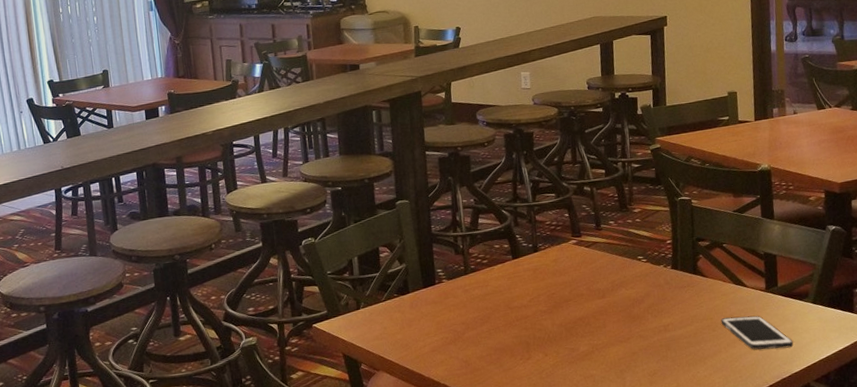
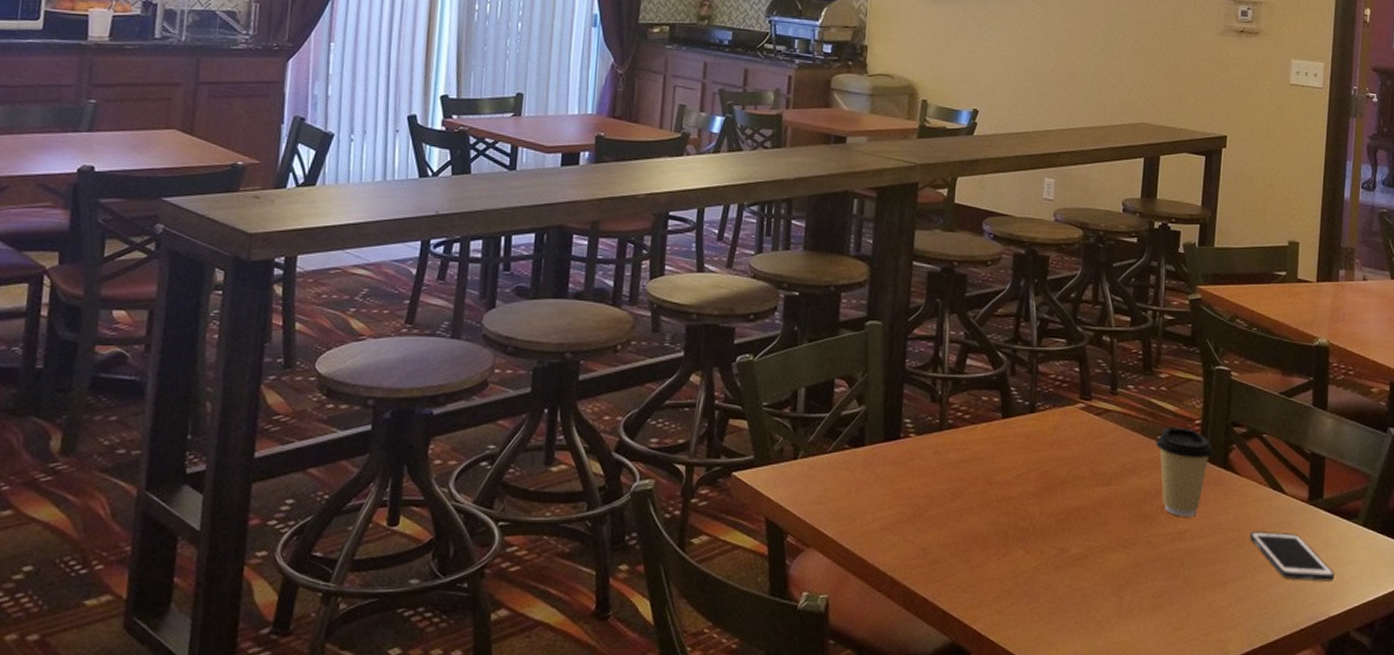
coffee cup: none [637,247,684,314] -> present [1156,427,1213,516]

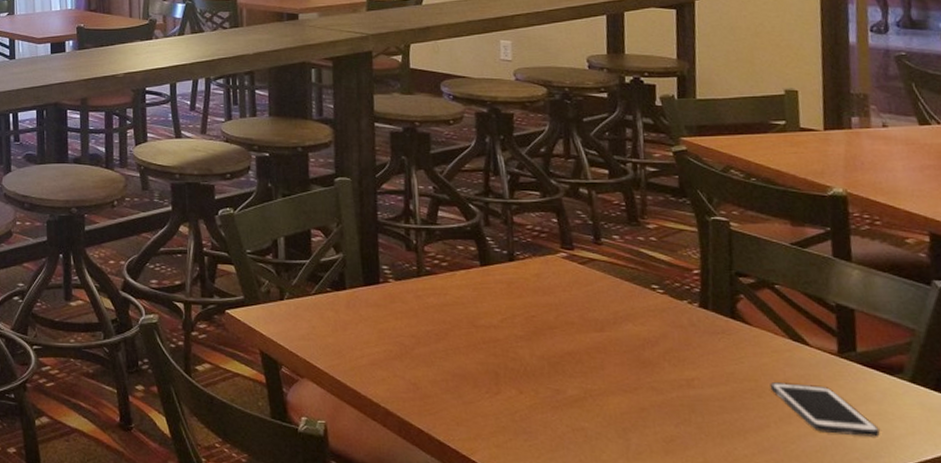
coffee cup: present [1156,427,1213,516] -> none [650,276,718,365]

